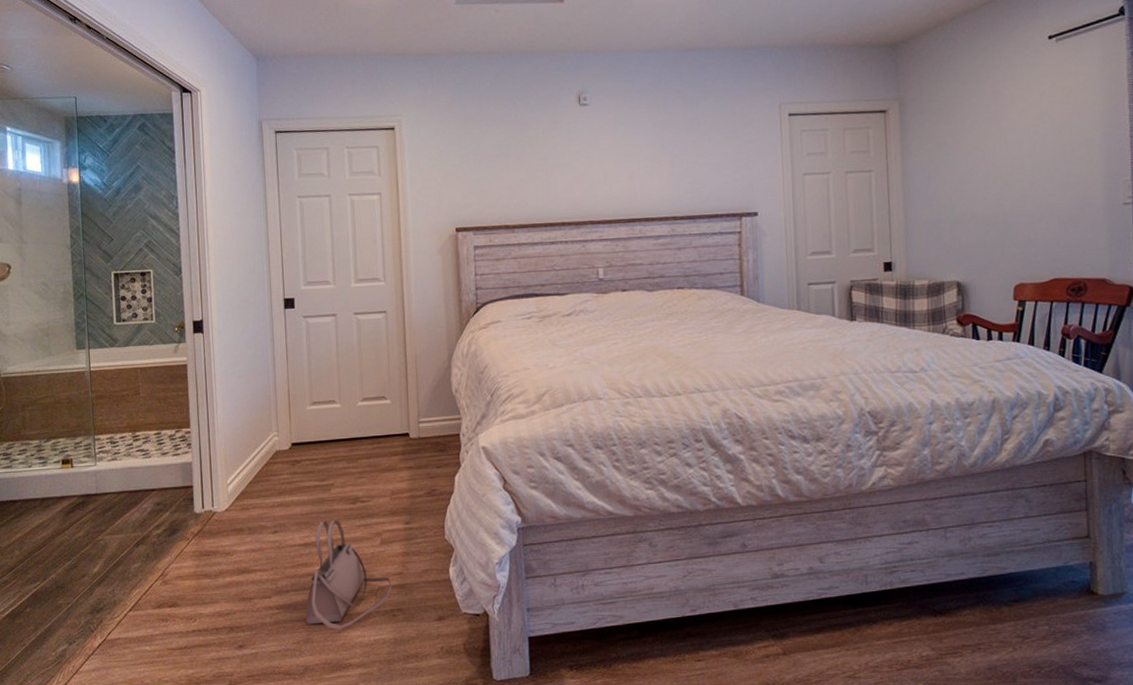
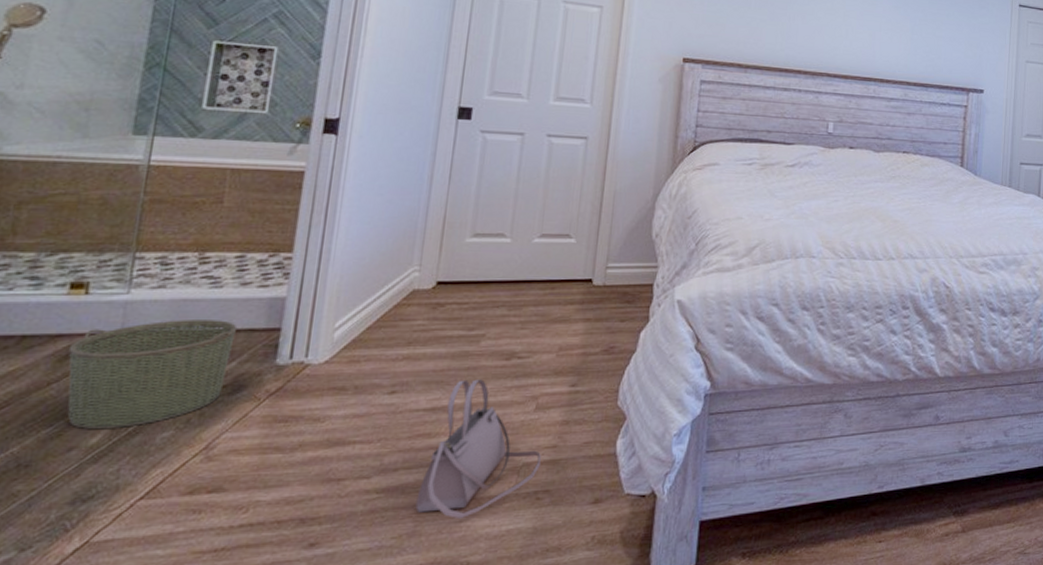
basket: none [69,481,166,562] -> present [67,320,238,430]

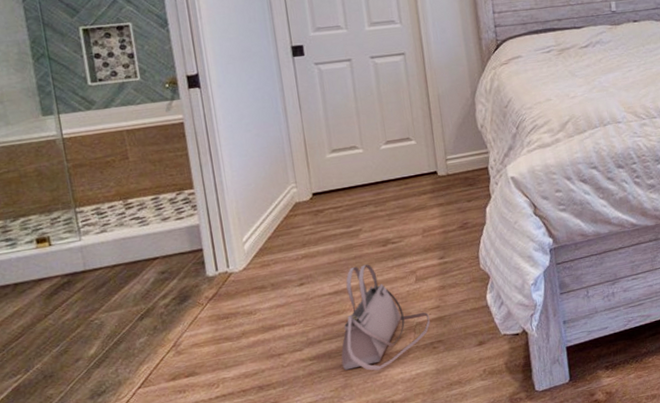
basket: present [67,320,238,430] -> none [51,249,173,345]

